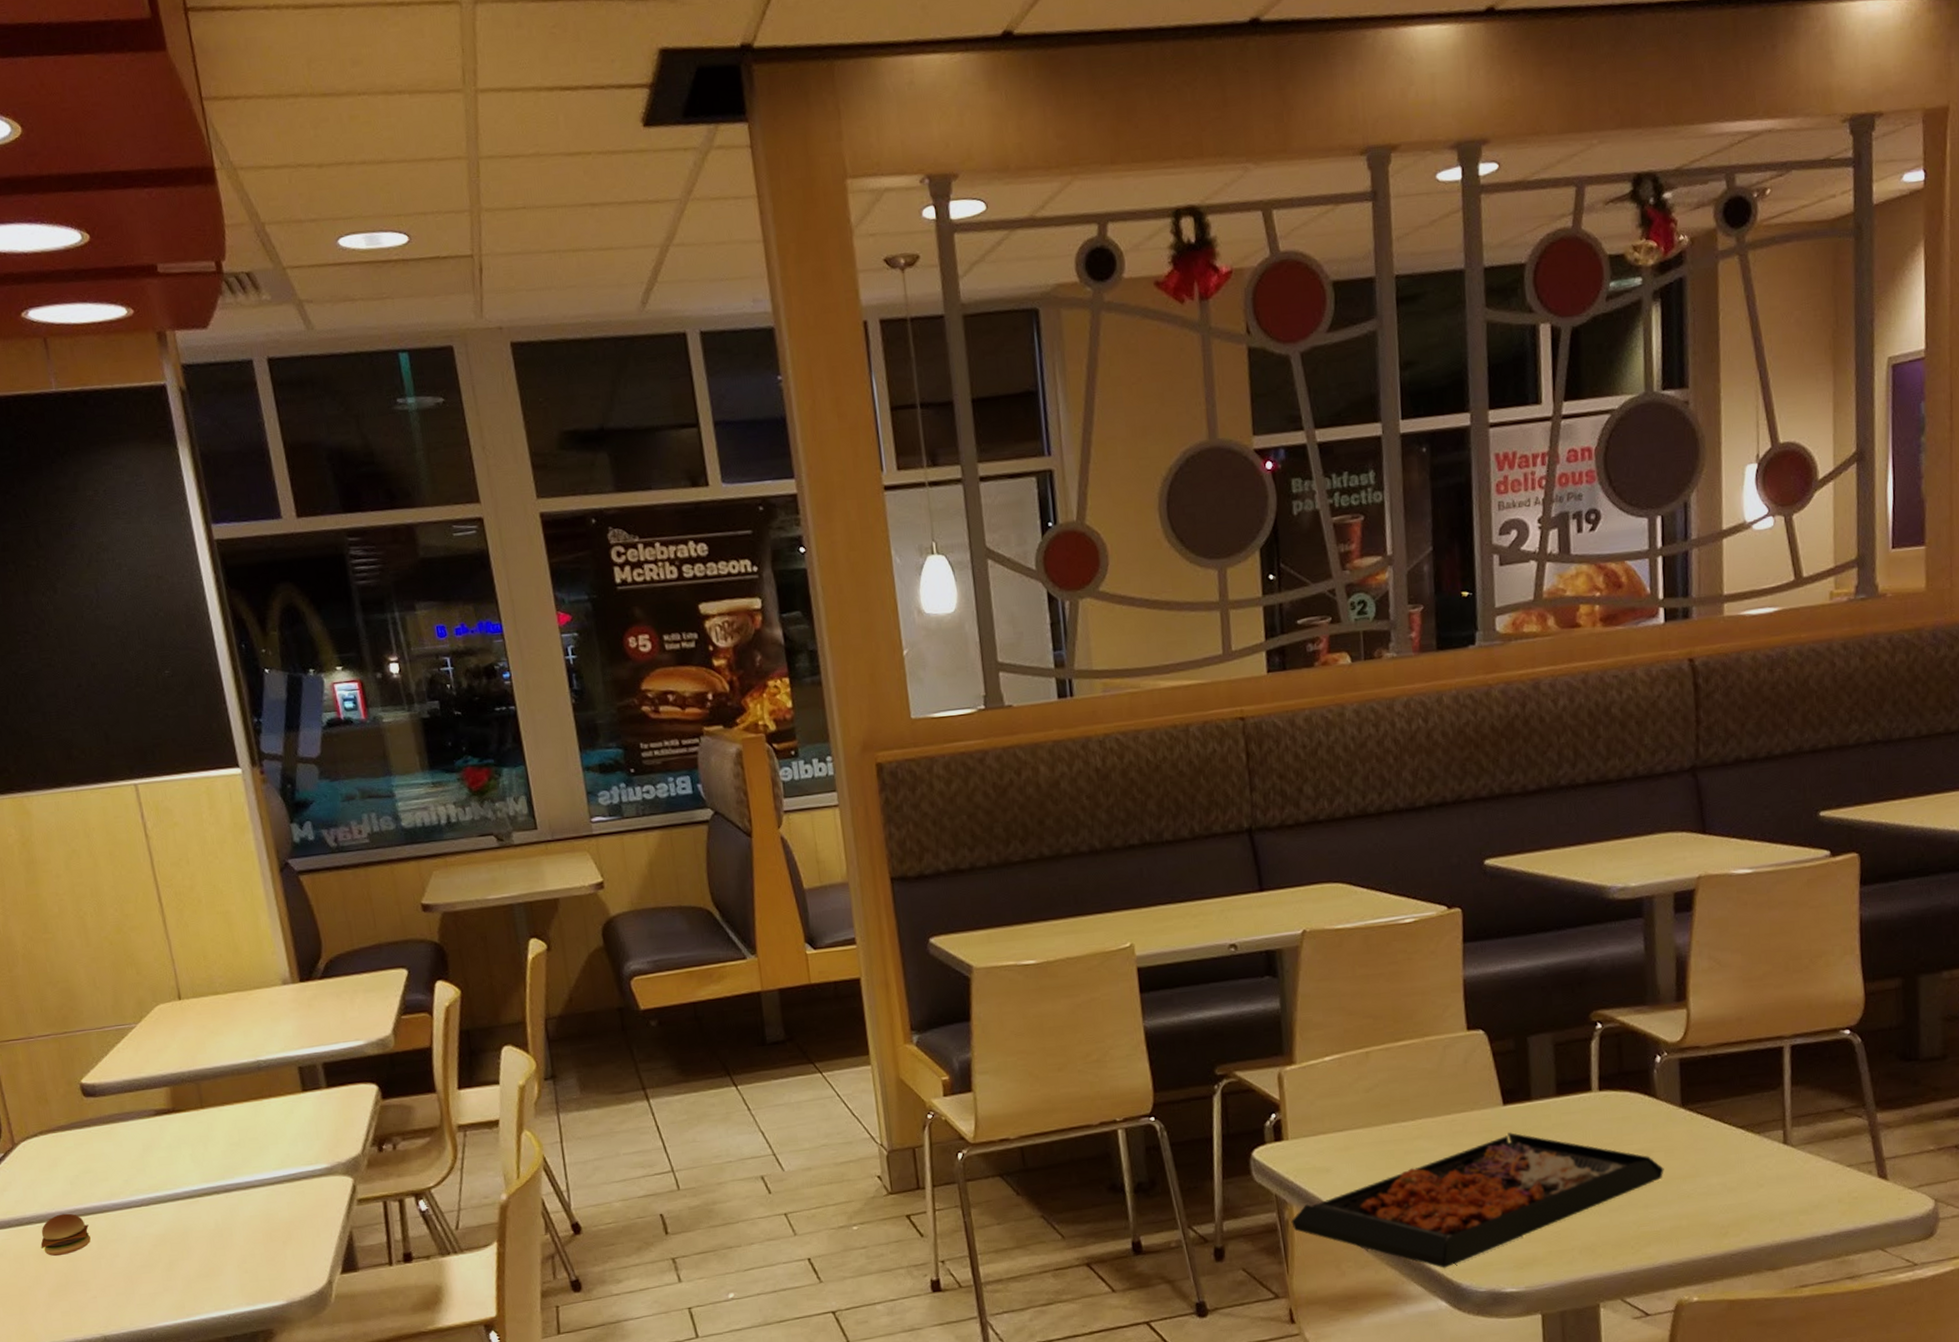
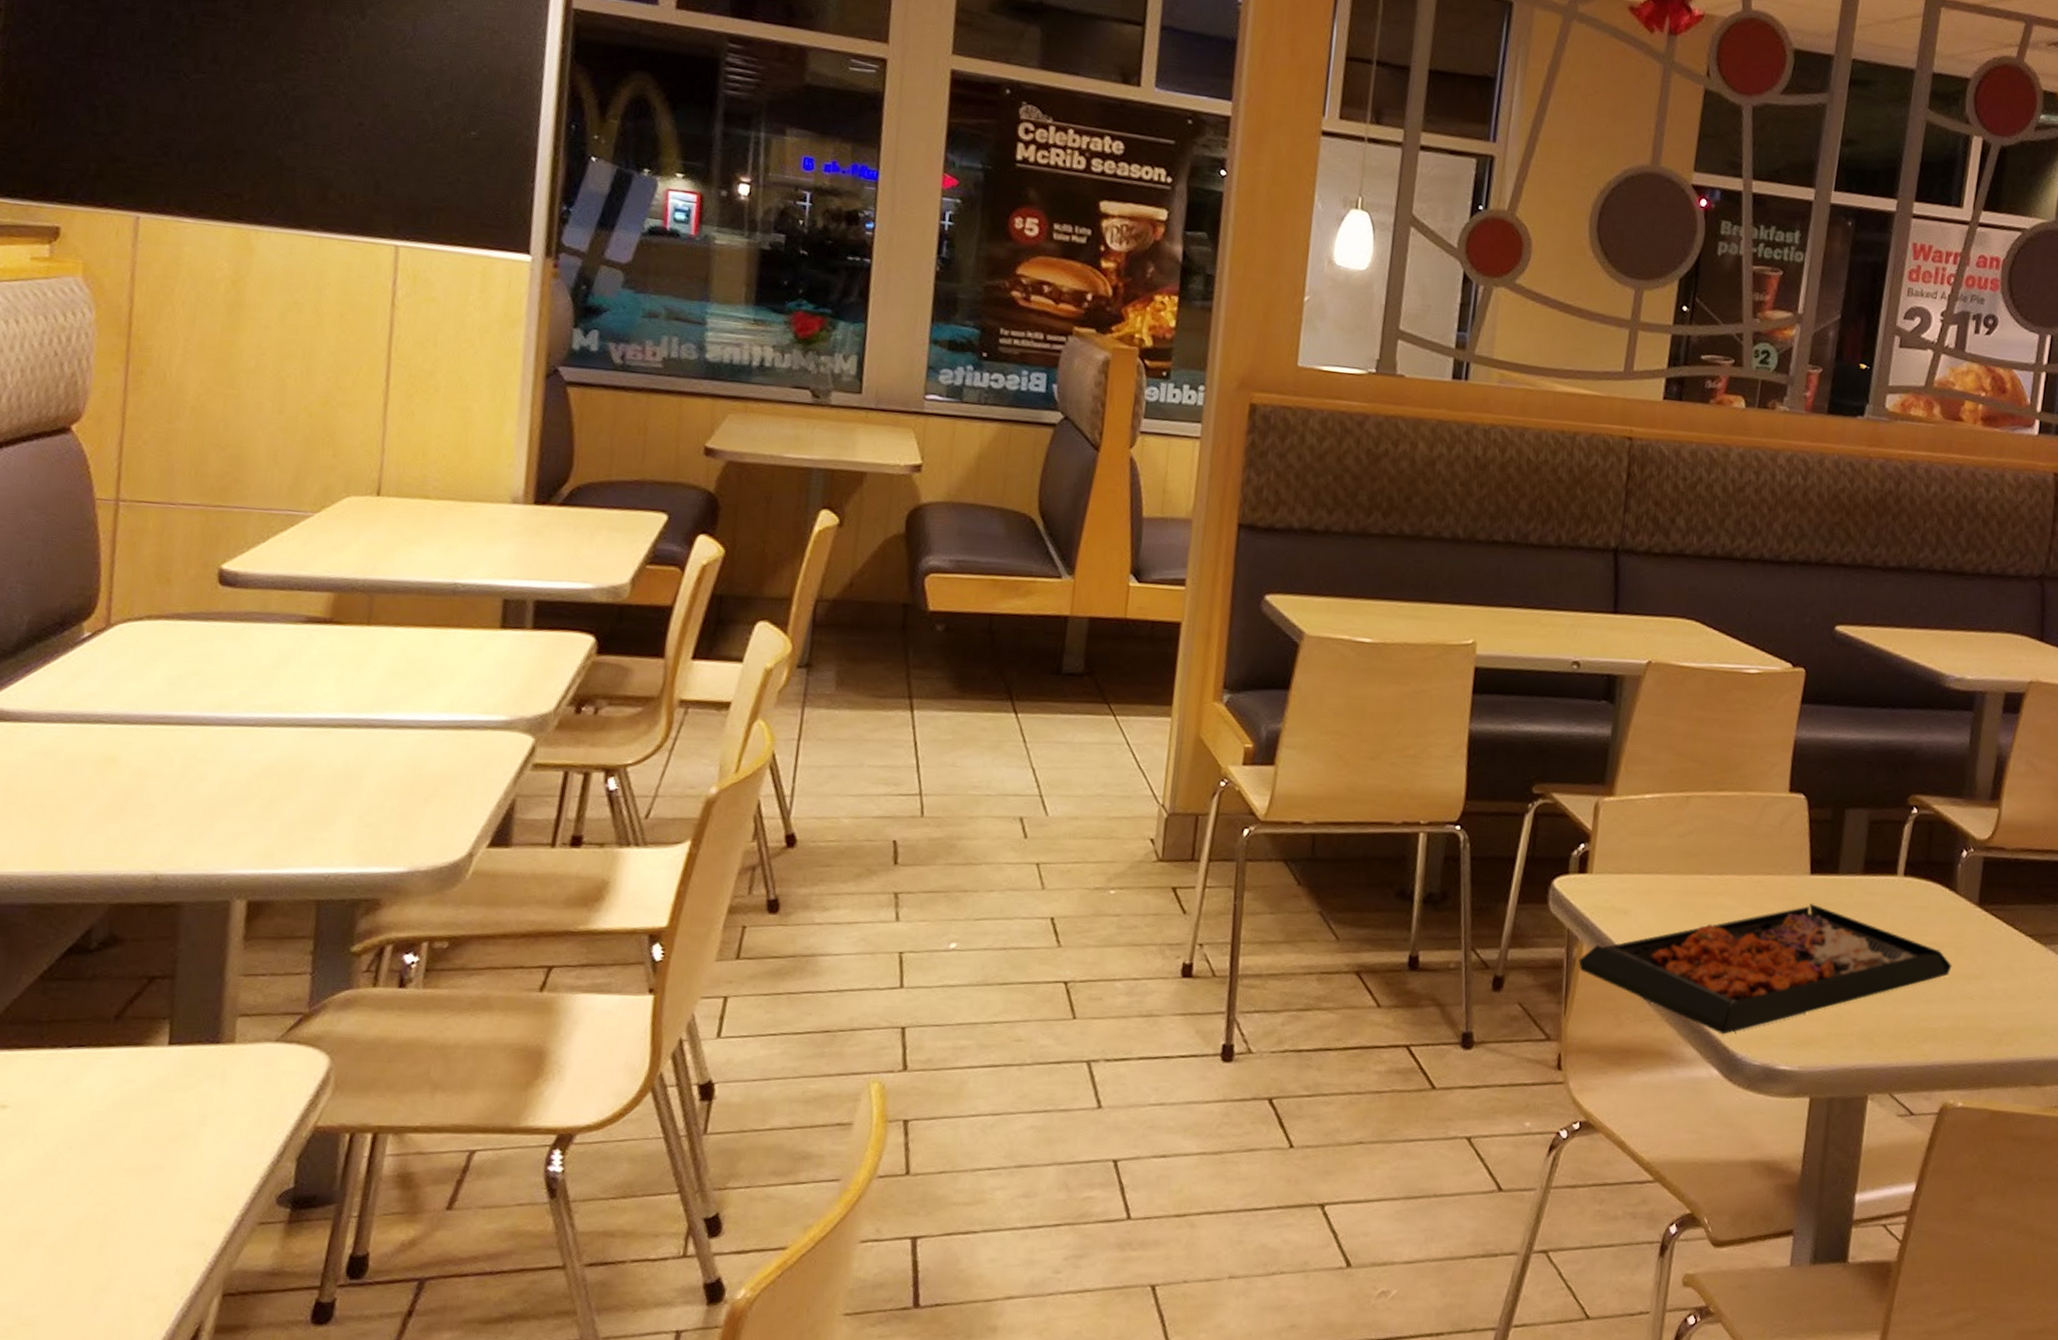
hamburger: present [40,1213,91,1257] -> none [104,717,177,769]

